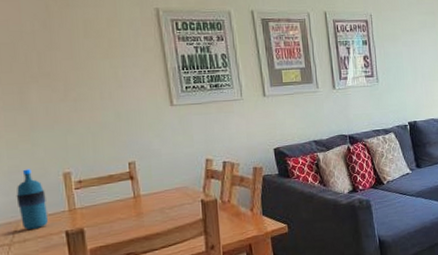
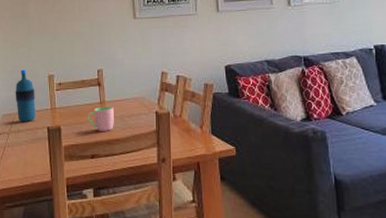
cup: none [119,199,153,228] -> present [88,106,114,131]

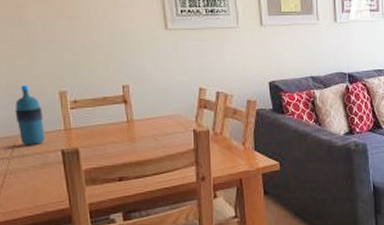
cup: present [88,106,114,131] -> none [112,125,145,152]

